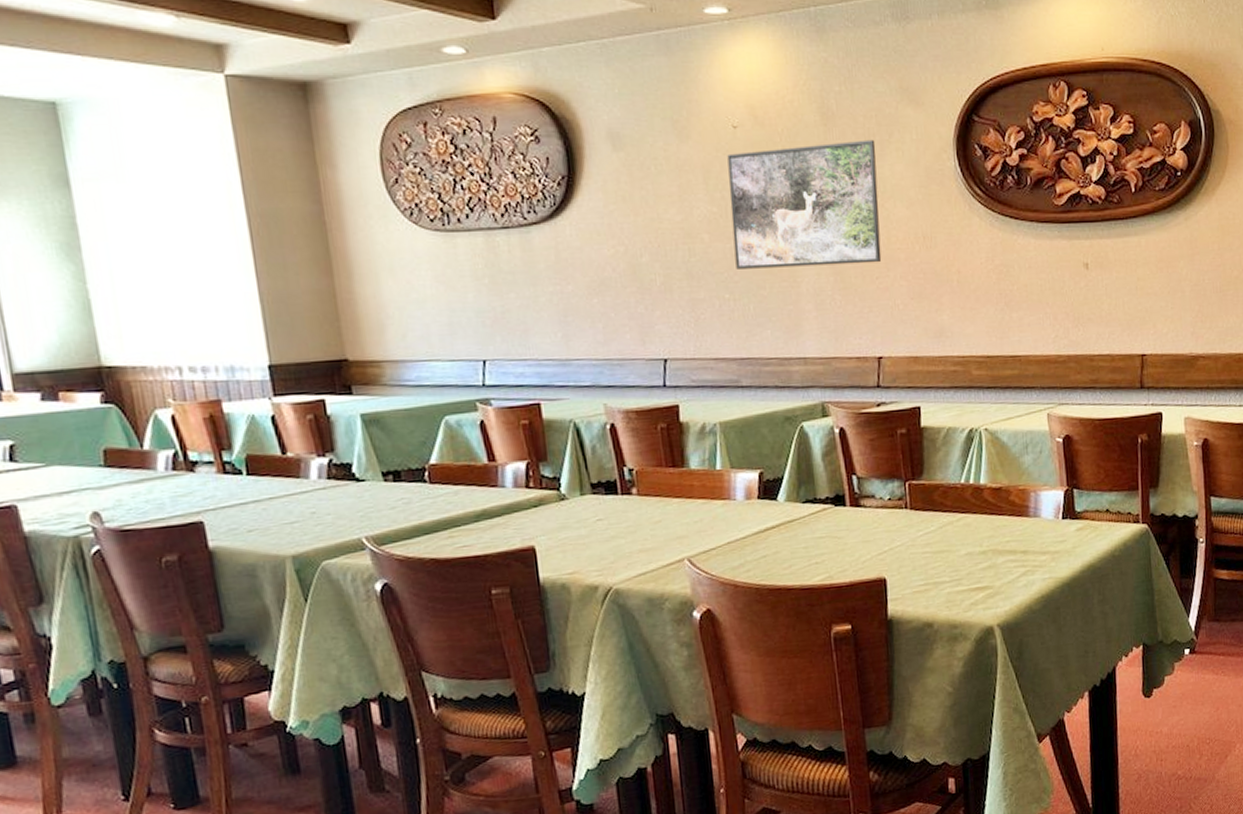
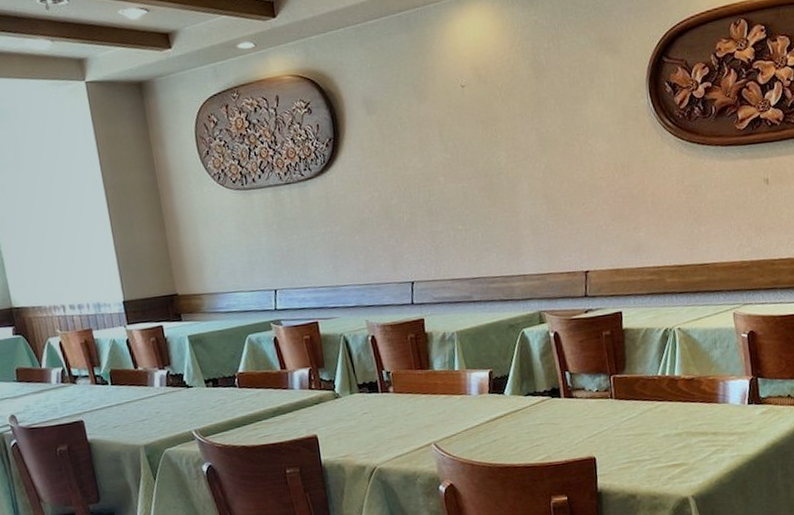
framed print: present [727,139,882,269] -> none [457,86,587,205]

